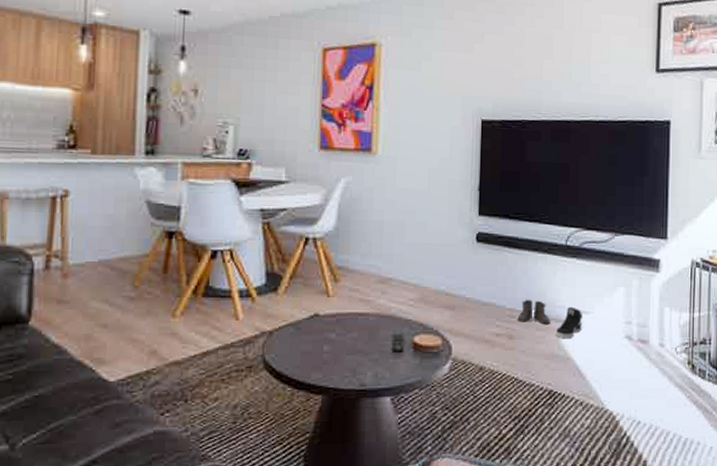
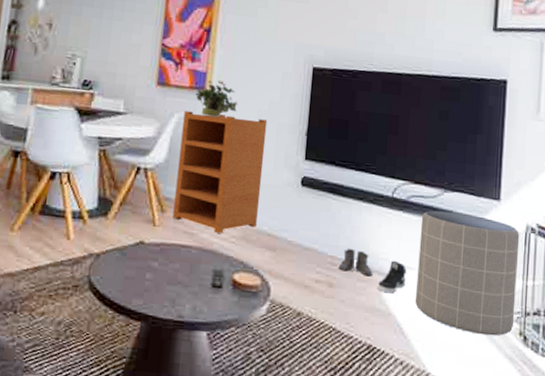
cupboard: none [347,174,439,297] -> present [172,111,268,234]
potted plant: none [361,140,406,180] -> present [195,80,237,118]
trash can: none [592,254,686,368] -> present [415,210,520,336]

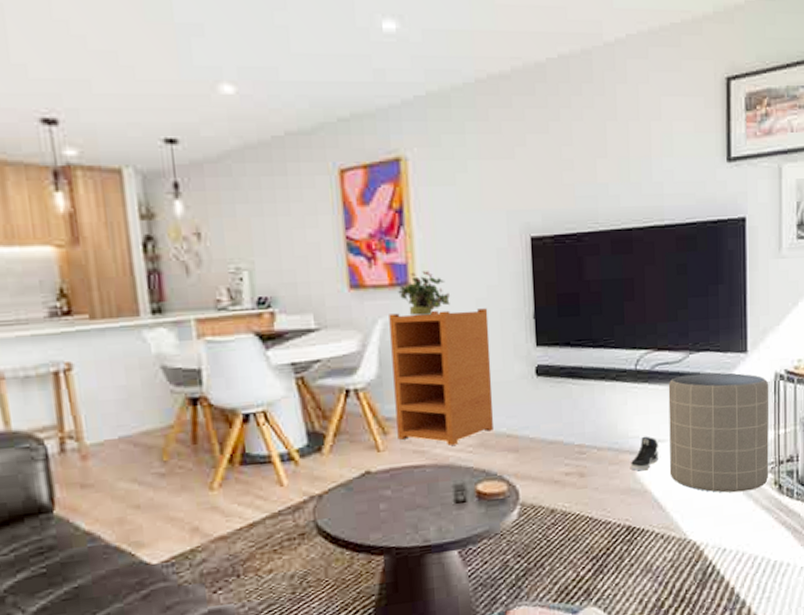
boots: present [338,248,373,277] -> none [587,432,624,459]

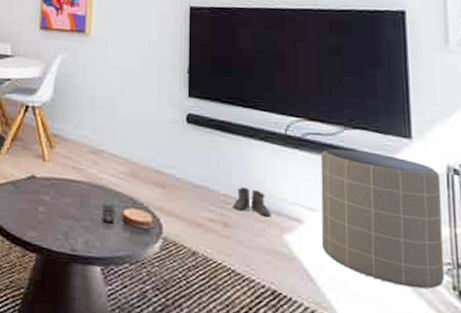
cupboard: present [389,308,493,445] -> none [61,52,148,169]
potted plant: present [398,271,450,316] -> none [76,23,117,58]
boots: none [587,432,624,459] -> present [233,186,271,217]
sneaker: present [630,436,658,470] -> none [277,200,309,235]

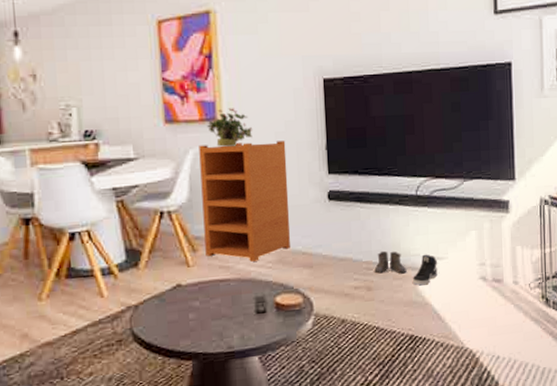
cupboard: none [61,52,148,169] -> present [199,140,290,262]
potted plant: none [76,23,117,58] -> present [207,108,252,147]
sneaker: none [277,200,309,235] -> present [412,254,438,285]
trash can: present [320,148,445,289] -> none [445,198,537,306]

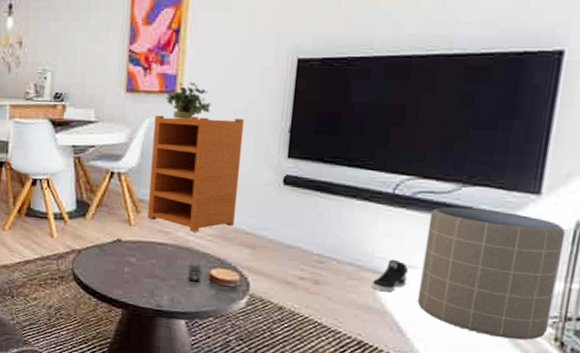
boots: present [374,250,407,274] -> none [325,246,367,275]
trash can: none [445,198,537,306] -> present [418,206,566,340]

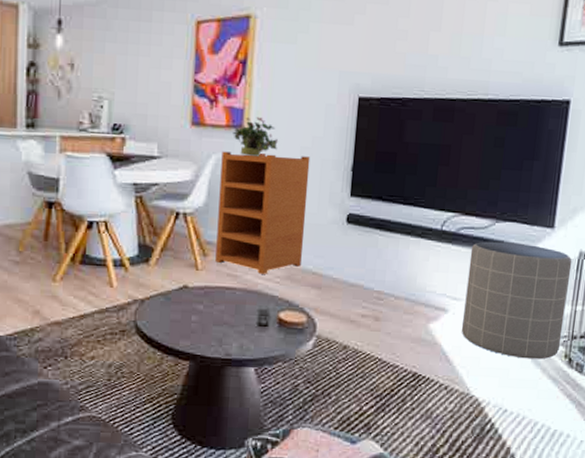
sneaker: present [371,259,408,292] -> none [423,292,454,323]

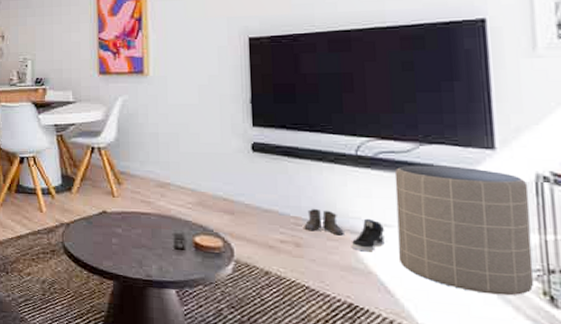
cupboard: present [215,151,311,274] -> none [127,93,211,201]
potted plant: present [233,117,278,158] -> none [135,63,176,97]
boots: none [385,282,420,309] -> present [304,208,344,236]
sneaker: none [423,292,454,323] -> present [351,218,385,251]

